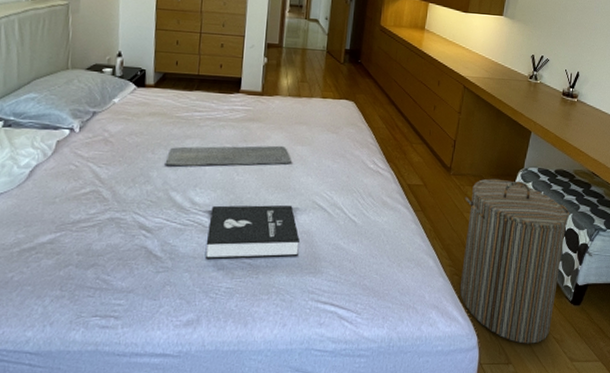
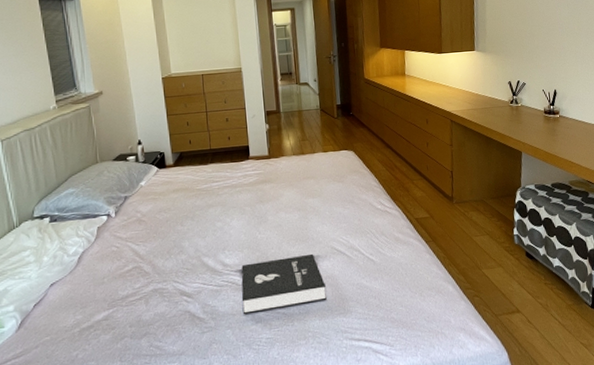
bath mat: present [165,145,291,166] -> none [194,201,306,234]
laundry hamper: present [459,178,570,344] -> none [471,199,576,353]

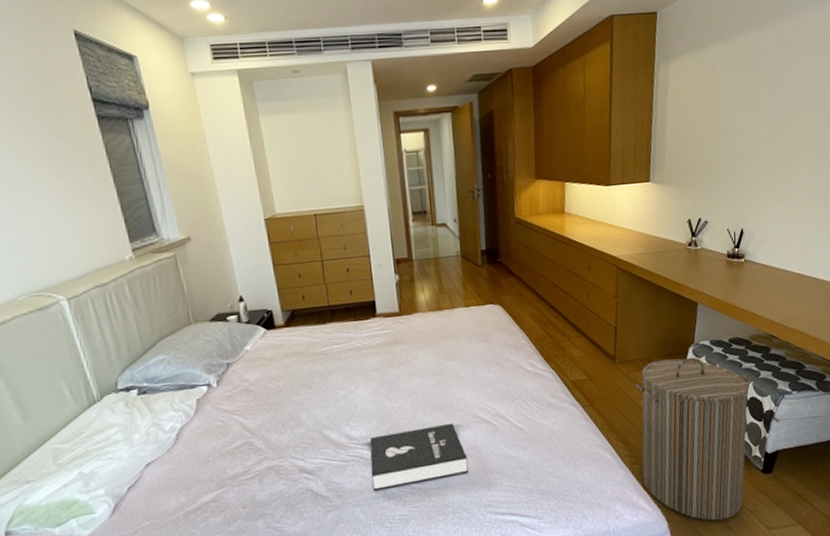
laundry hamper: none [471,199,576,353] -> present [634,357,751,521]

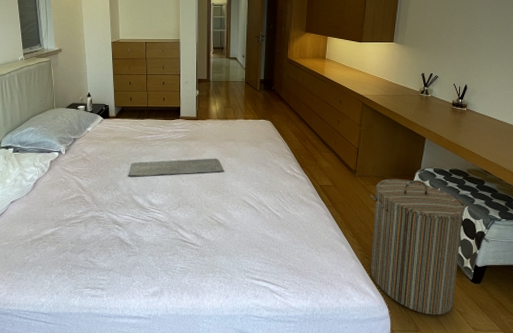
bath mat: none [312,364,444,404] -> present [128,158,223,176]
booklet: present [370,423,468,492] -> none [163,204,234,246]

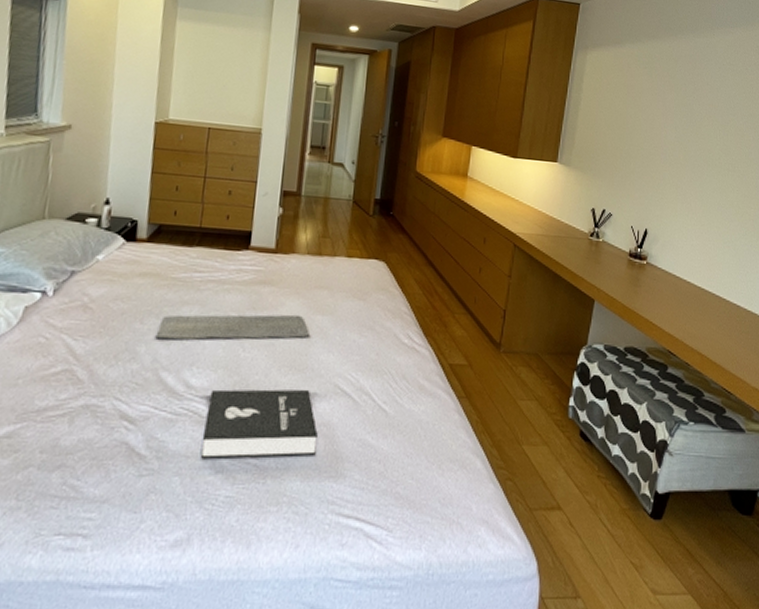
booklet: none [163,204,234,246] -> present [201,389,318,460]
laundry hamper: present [369,178,466,315] -> none [514,357,644,571]

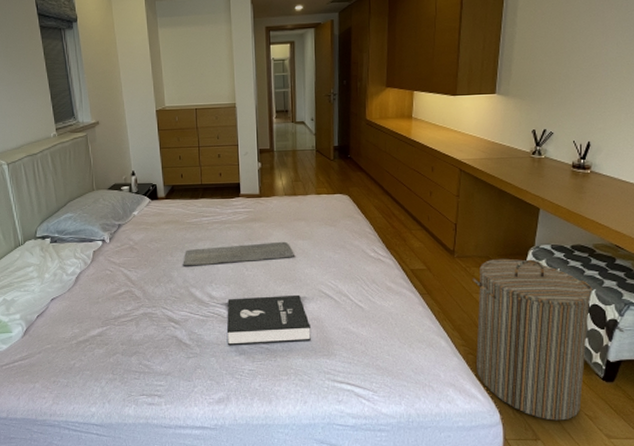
laundry hamper: none [514,357,644,571] -> present [472,258,593,421]

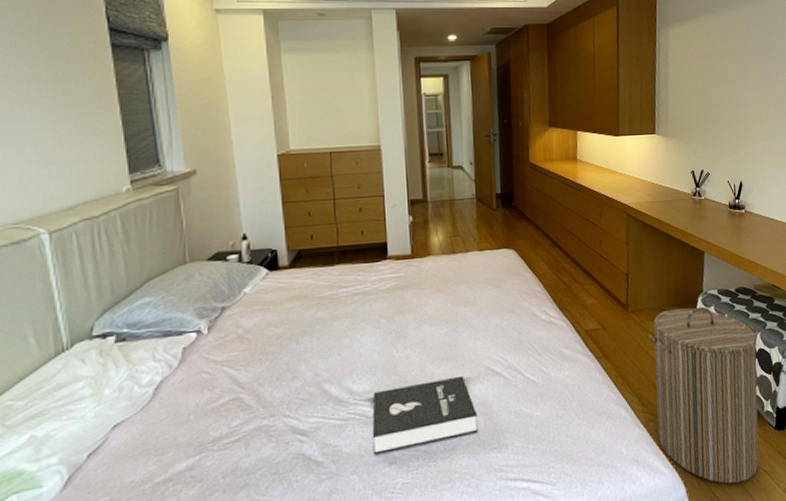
bath mat: present [183,241,294,265] -> none [313,310,455,354]

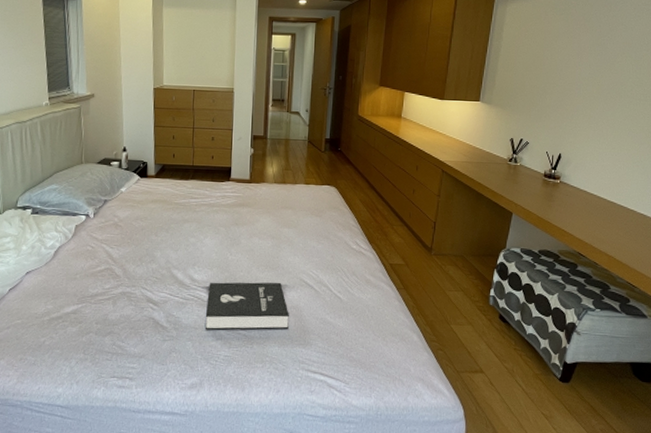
laundry hamper: present [647,306,759,484] -> none [444,258,556,419]

